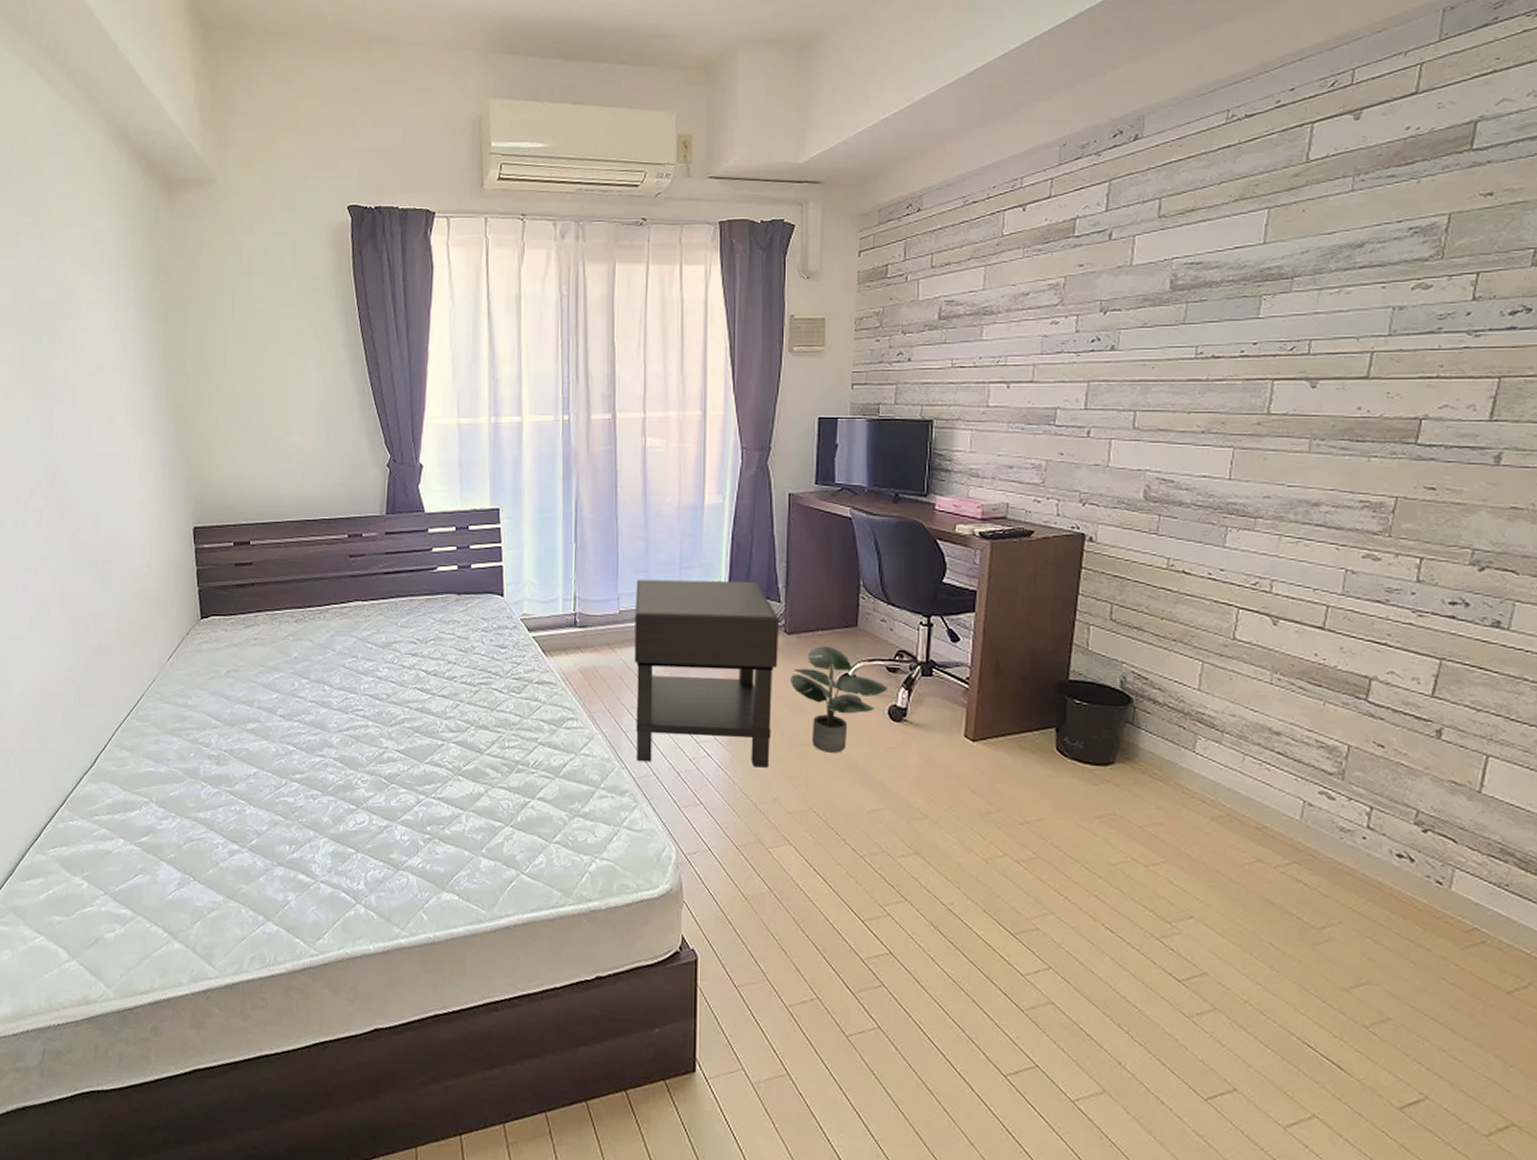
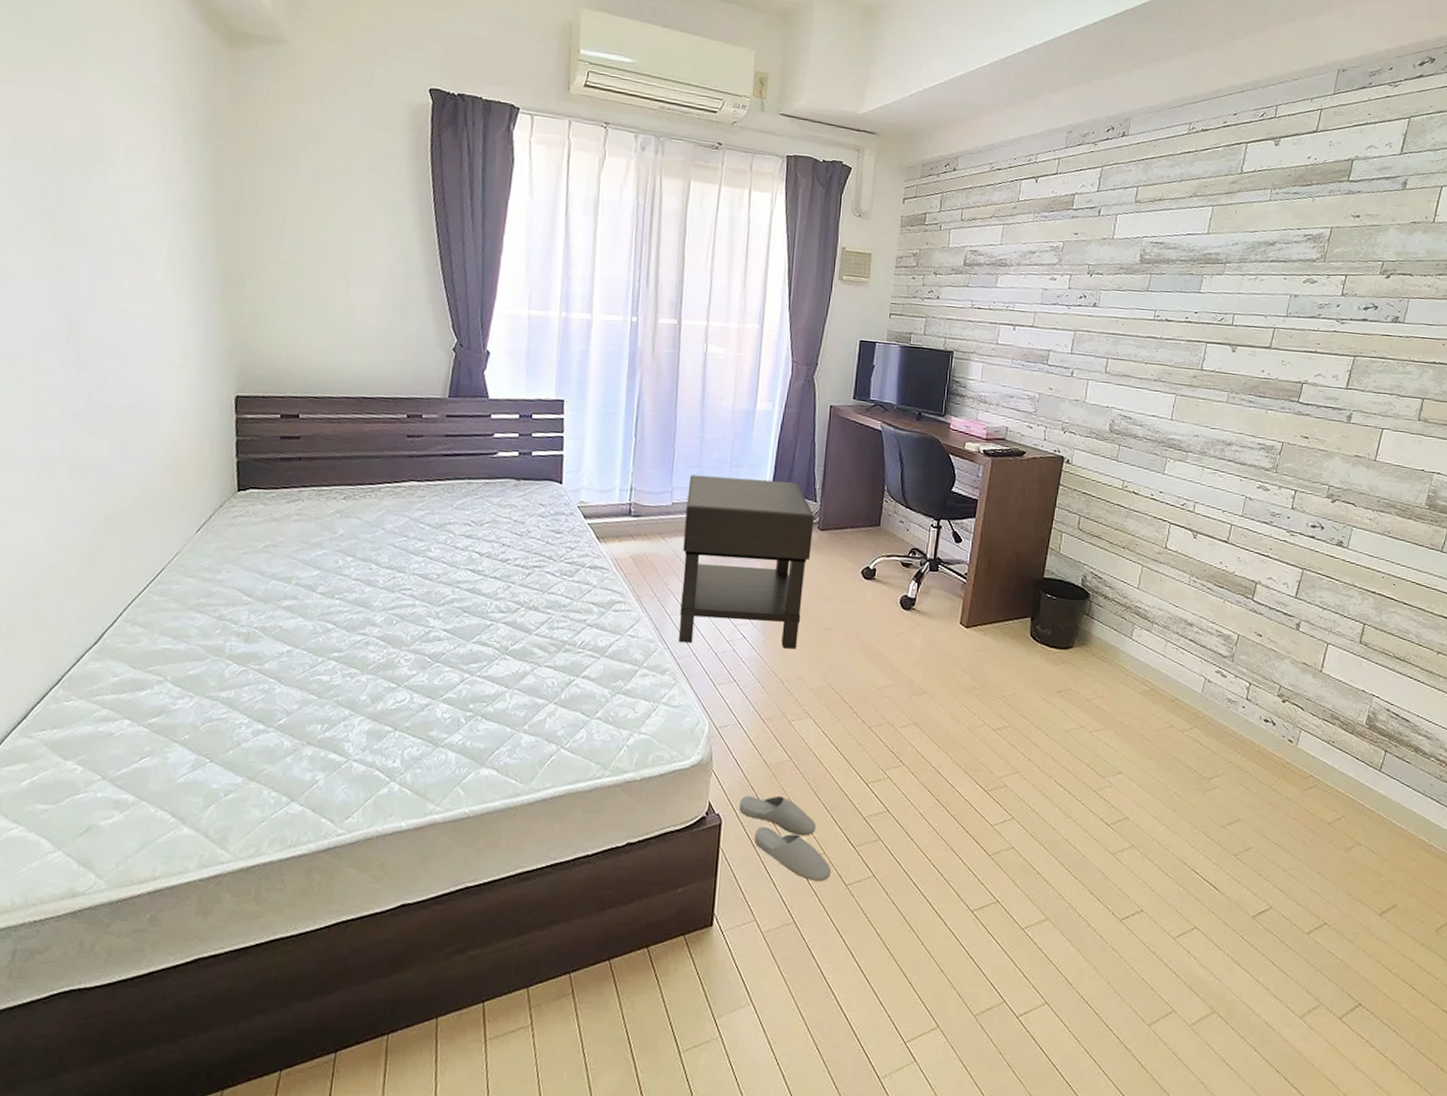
slippers: none [716,930,826,1030] -> present [739,795,831,881]
potted plant: present [789,646,889,753] -> none [819,542,902,637]

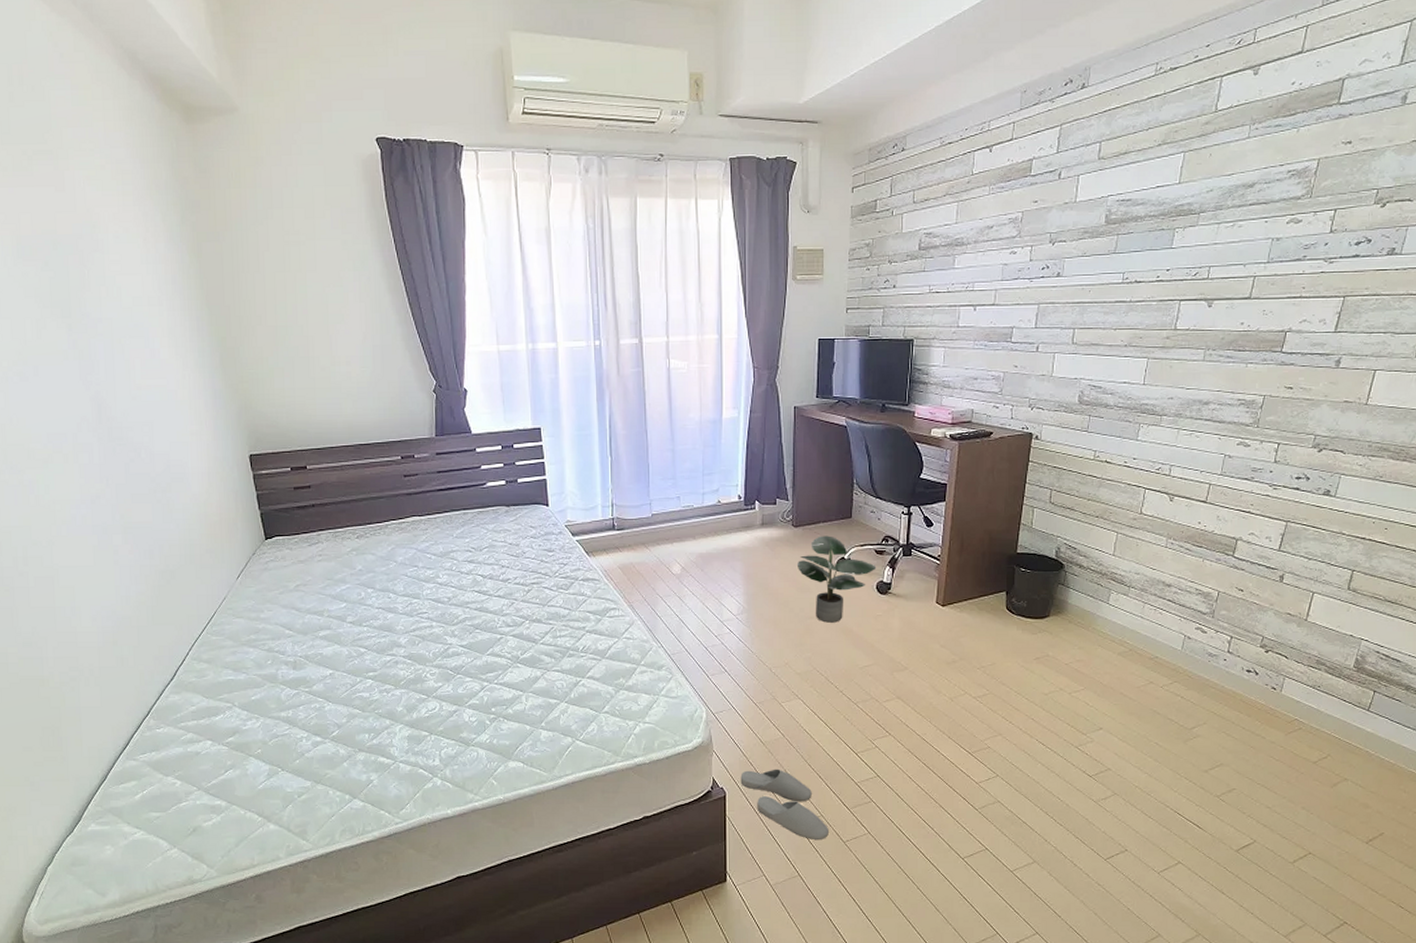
nightstand: present [679,474,814,649] -> none [665,483,787,641]
potted plant: none [819,542,902,637] -> present [796,535,877,623]

